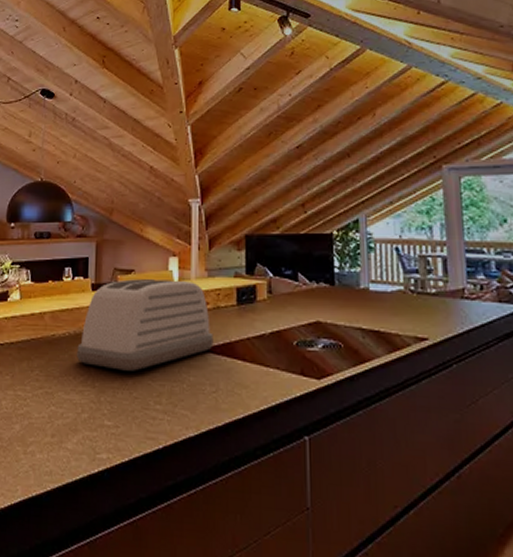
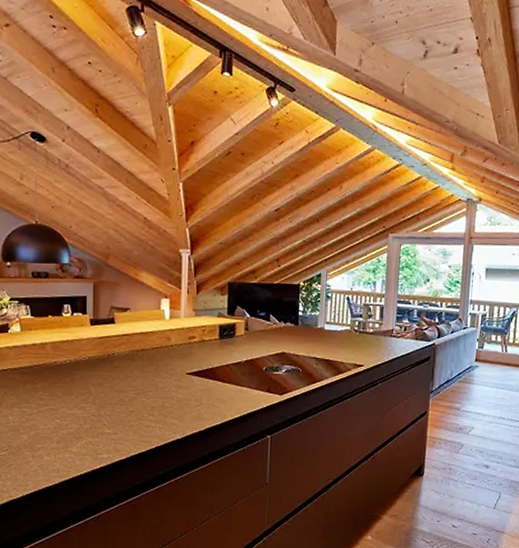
toaster: present [77,279,214,371] -> none [78,316,199,391]

